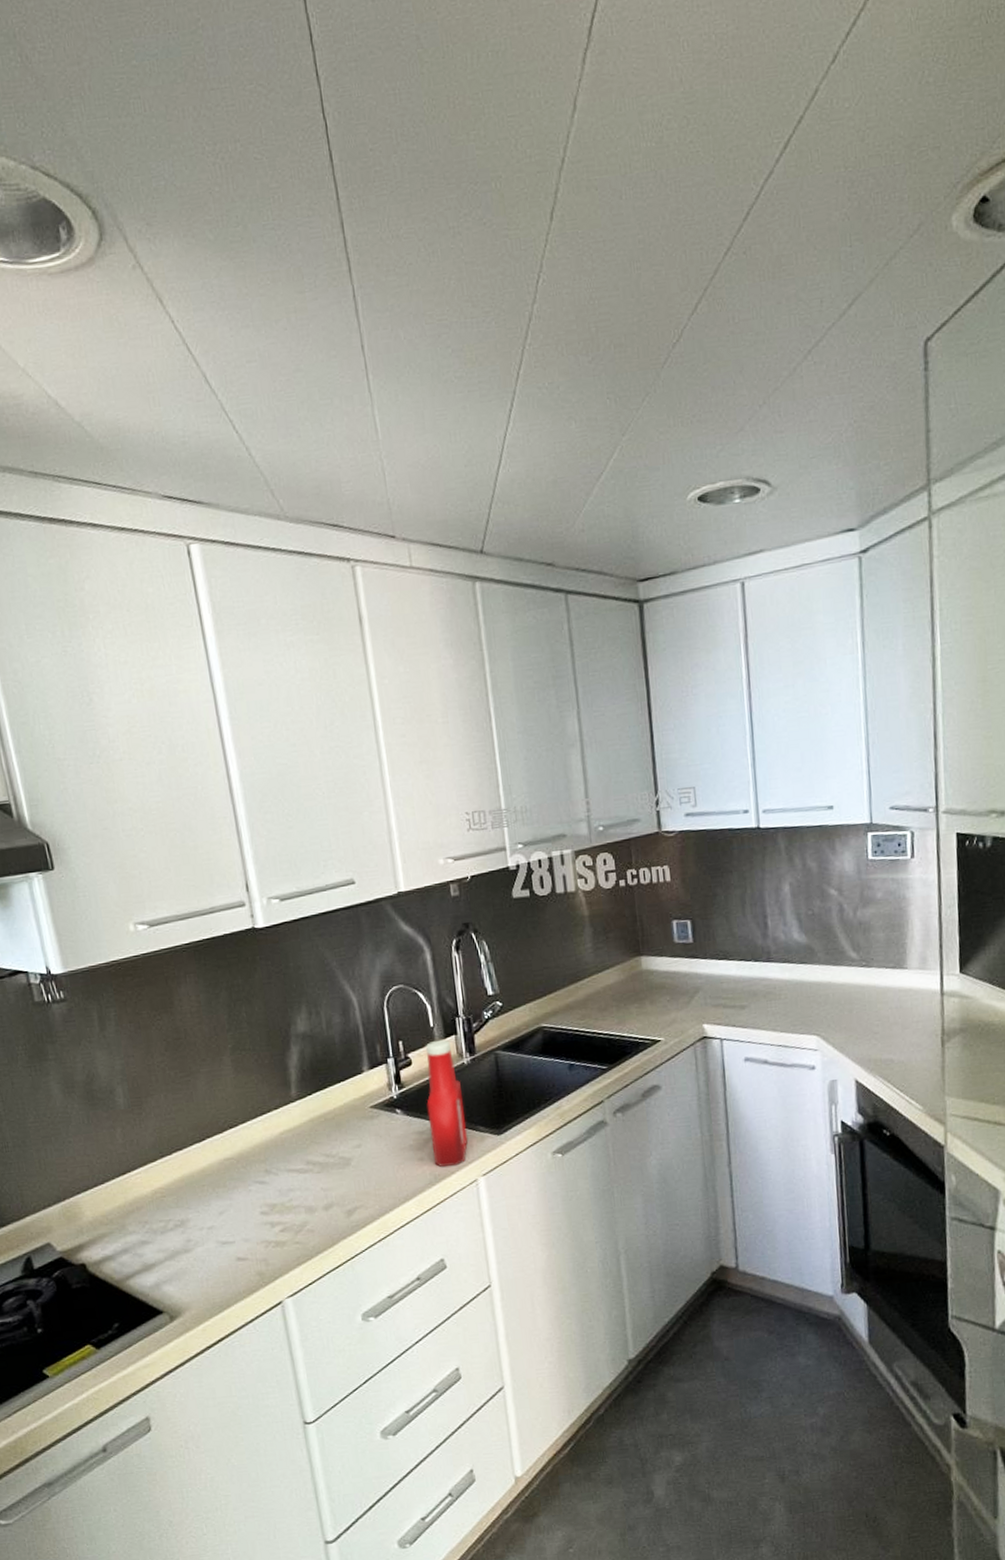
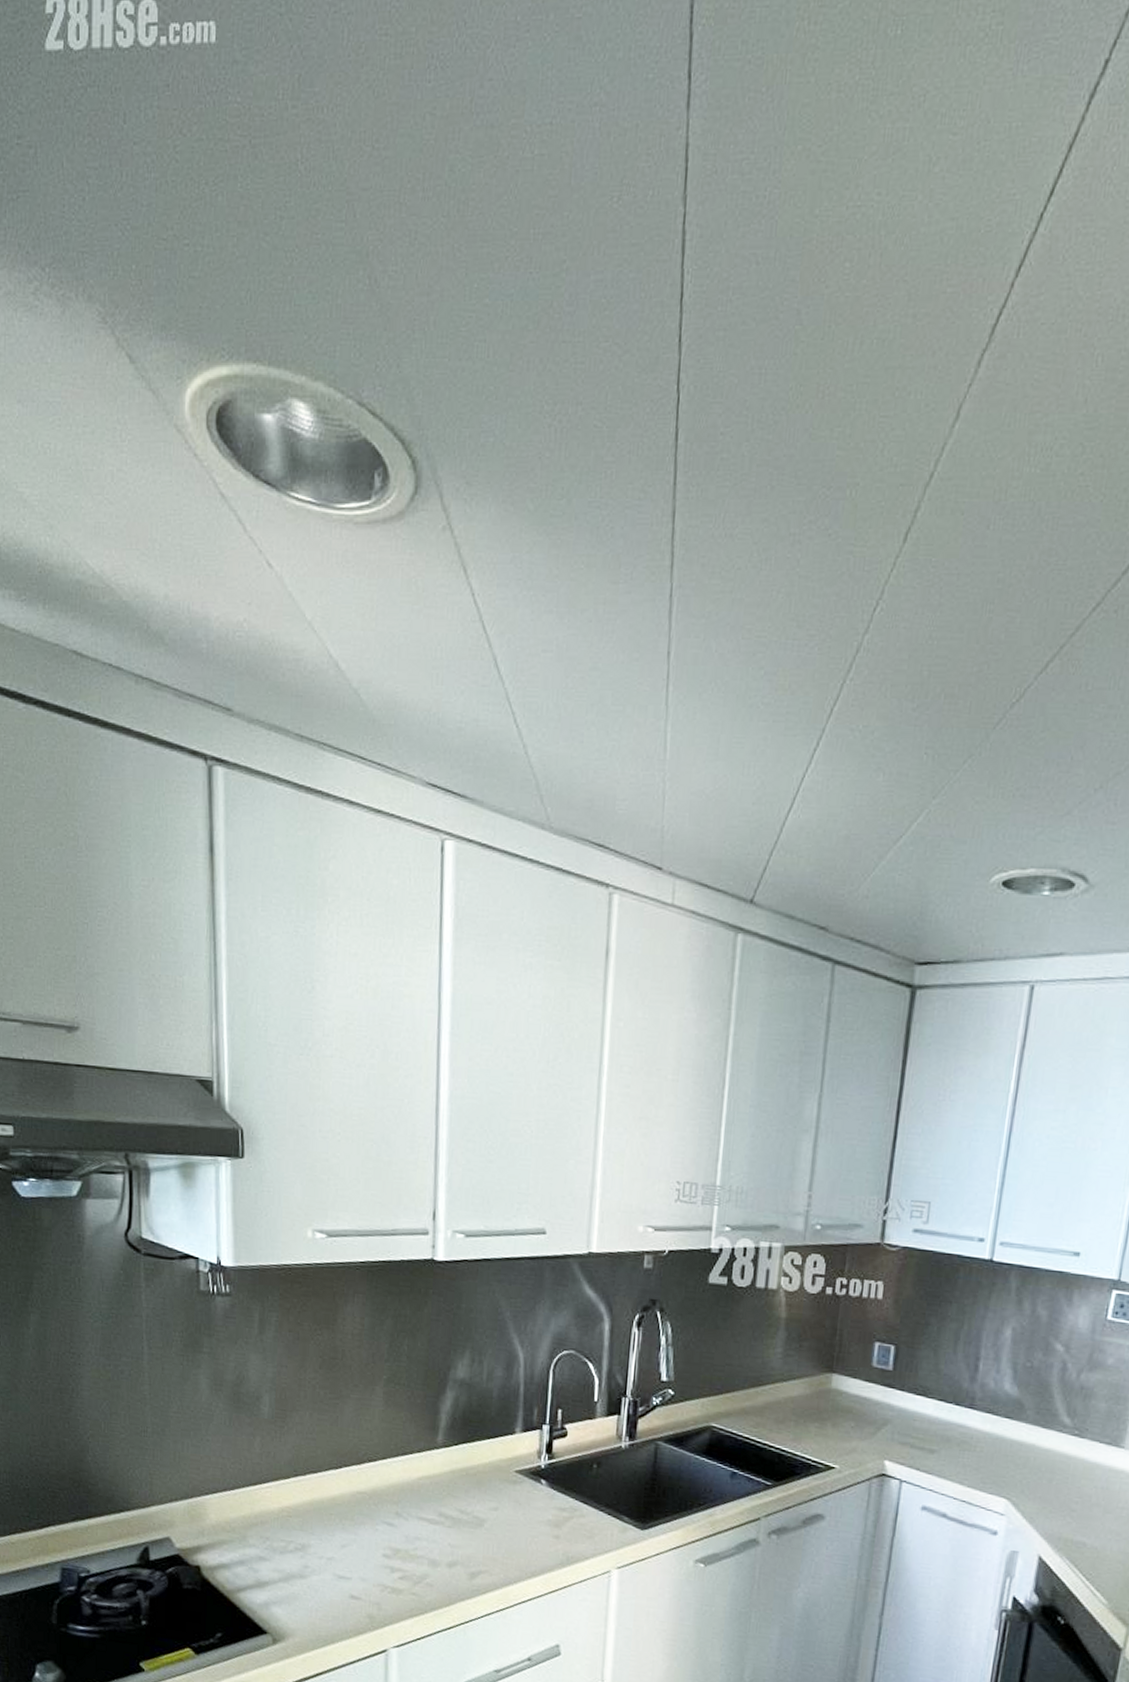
ketchup bottle: present [426,1039,468,1167] -> none [570,1416,614,1551]

